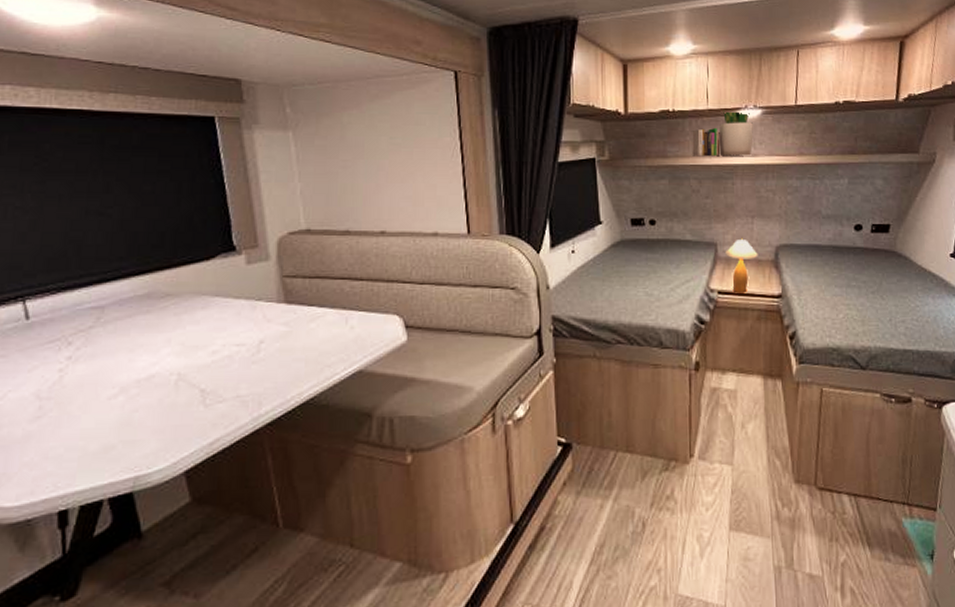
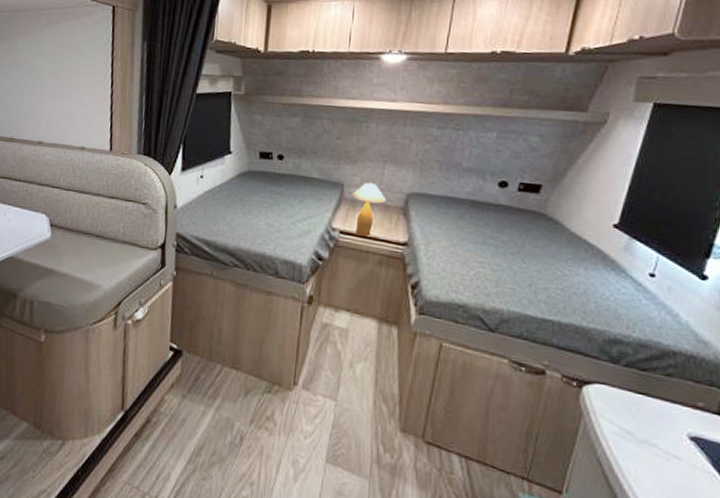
books: present [692,128,721,157] -> none [328,70,359,99]
planter: present [719,110,753,156] -> none [357,53,396,101]

